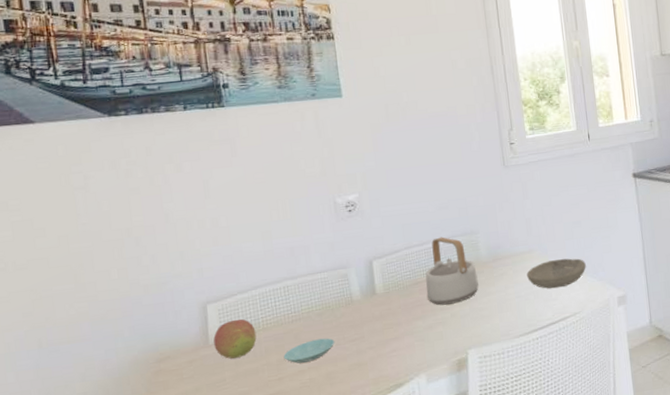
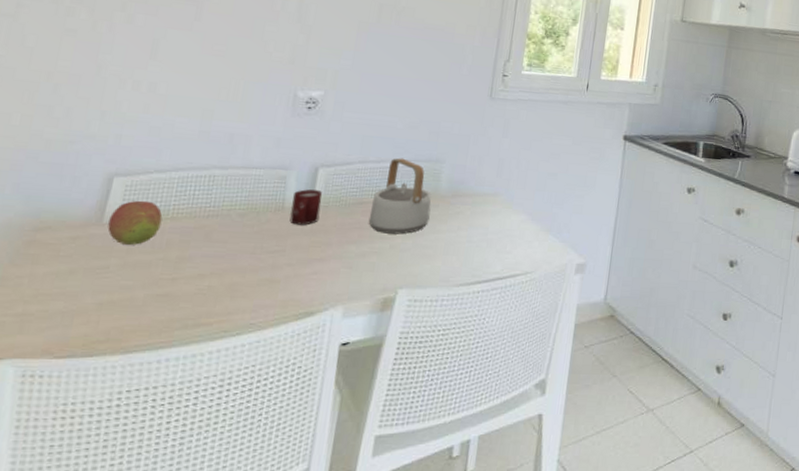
saucer: present [283,338,335,364] -> none [185,242,251,266]
cup: none [358,280,385,314] -> present [289,189,323,225]
bowl: present [527,258,586,289] -> none [484,209,552,241]

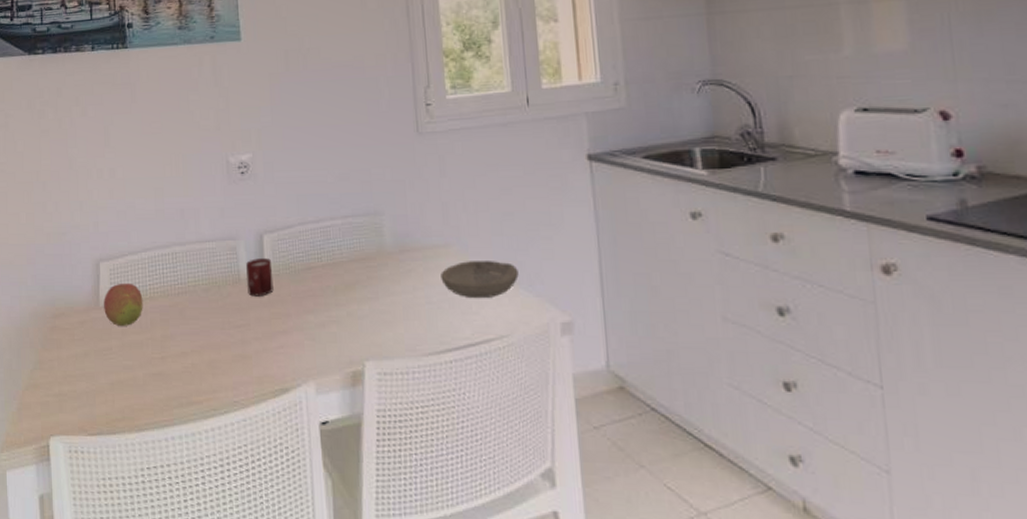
teapot: present [368,158,432,235] -> none [320,214,381,300]
bowl: none [484,209,552,241] -> present [441,261,519,299]

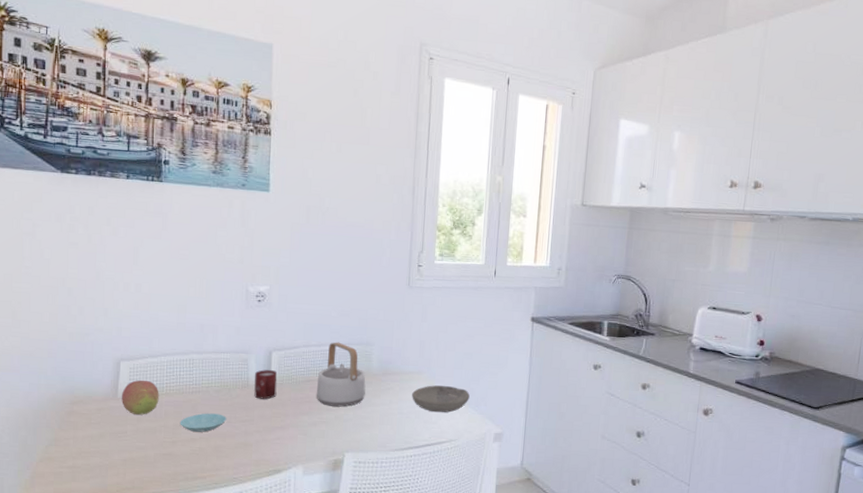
saucer: none [167,319,220,344] -> present [180,413,227,432]
teapot: none [320,214,381,300] -> present [316,342,366,407]

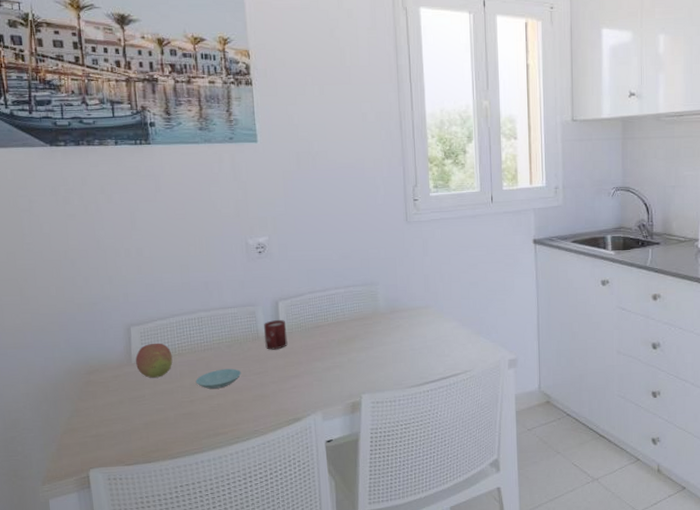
teapot: present [316,342,366,407] -> none [326,285,375,350]
bowl: present [412,385,470,413] -> none [422,317,480,345]

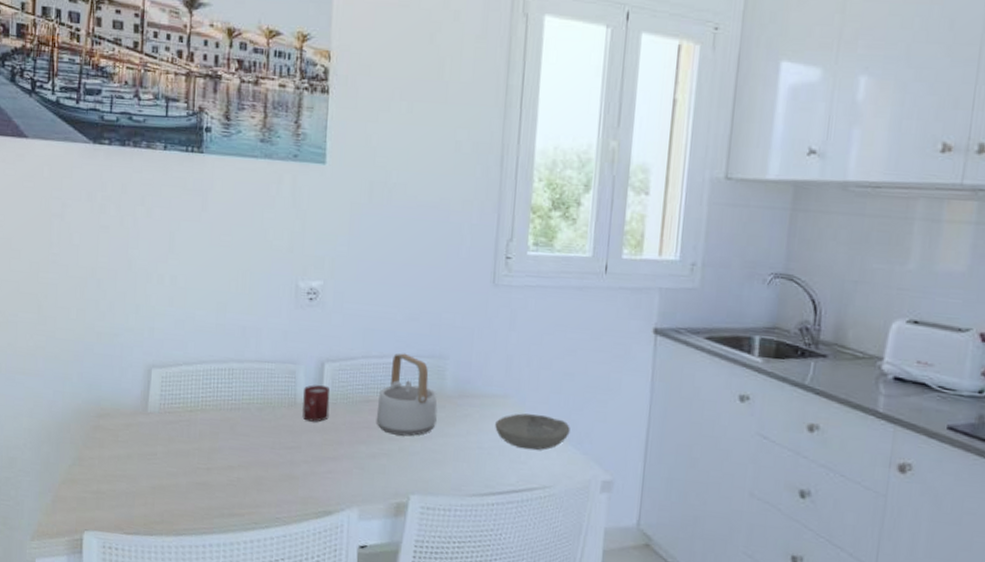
fruit: present [135,343,173,378] -> none [152,391,194,434]
saucer: present [195,368,242,389] -> none [216,435,270,459]
teapot: none [326,285,375,350] -> present [376,353,438,436]
bowl: none [422,317,480,345] -> present [495,413,570,451]

